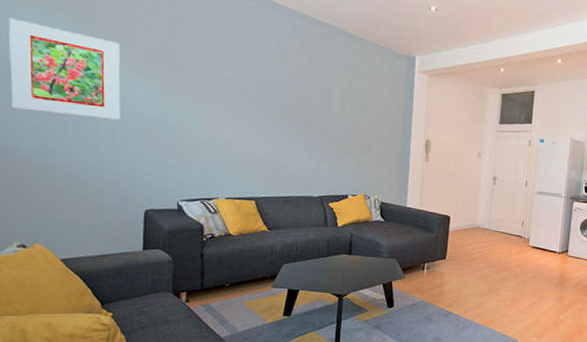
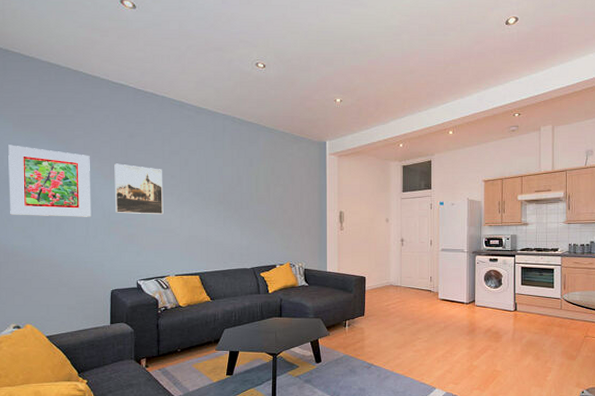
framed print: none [151,56,214,125] -> present [114,163,164,215]

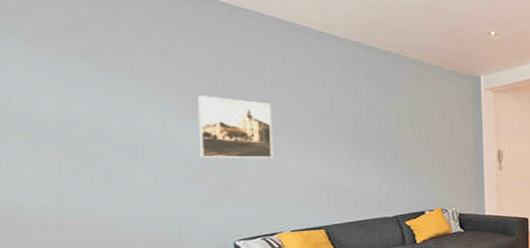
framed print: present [8,145,92,217] -> none [15,67,162,165]

